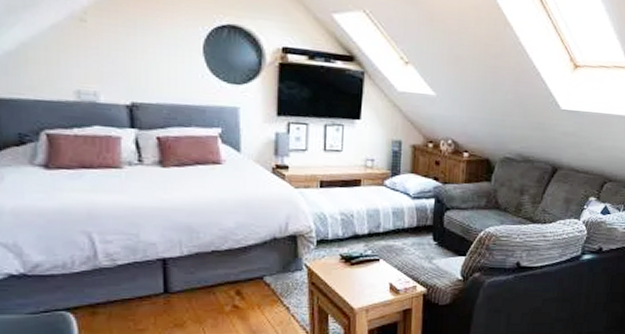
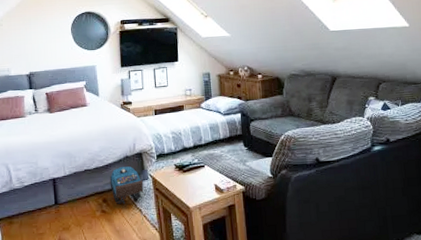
backpack: none [247,251,295,300] -> present [109,166,144,205]

